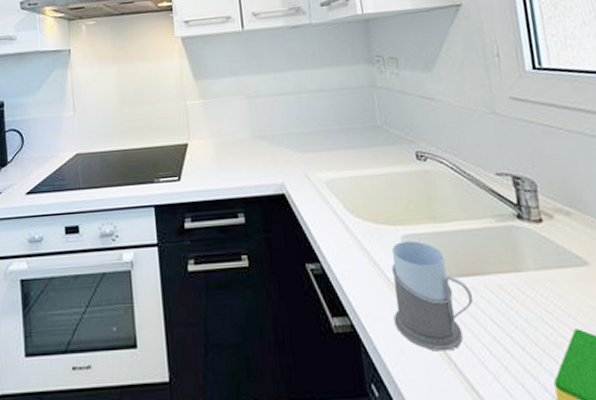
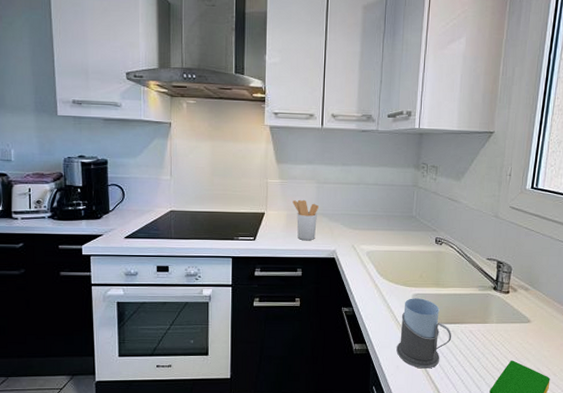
utensil holder: none [220,121,255,175] -> present [292,199,319,241]

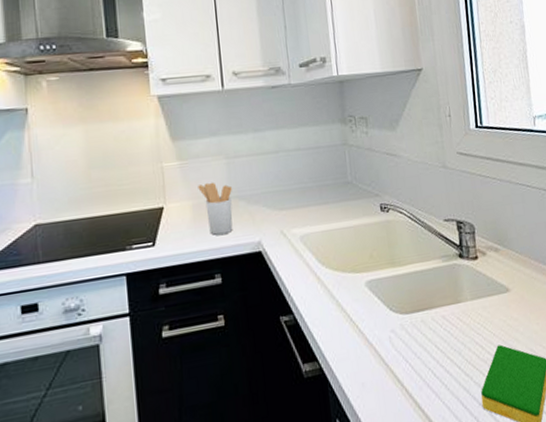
mug: present [396,298,452,369] -> none [356,284,423,381]

